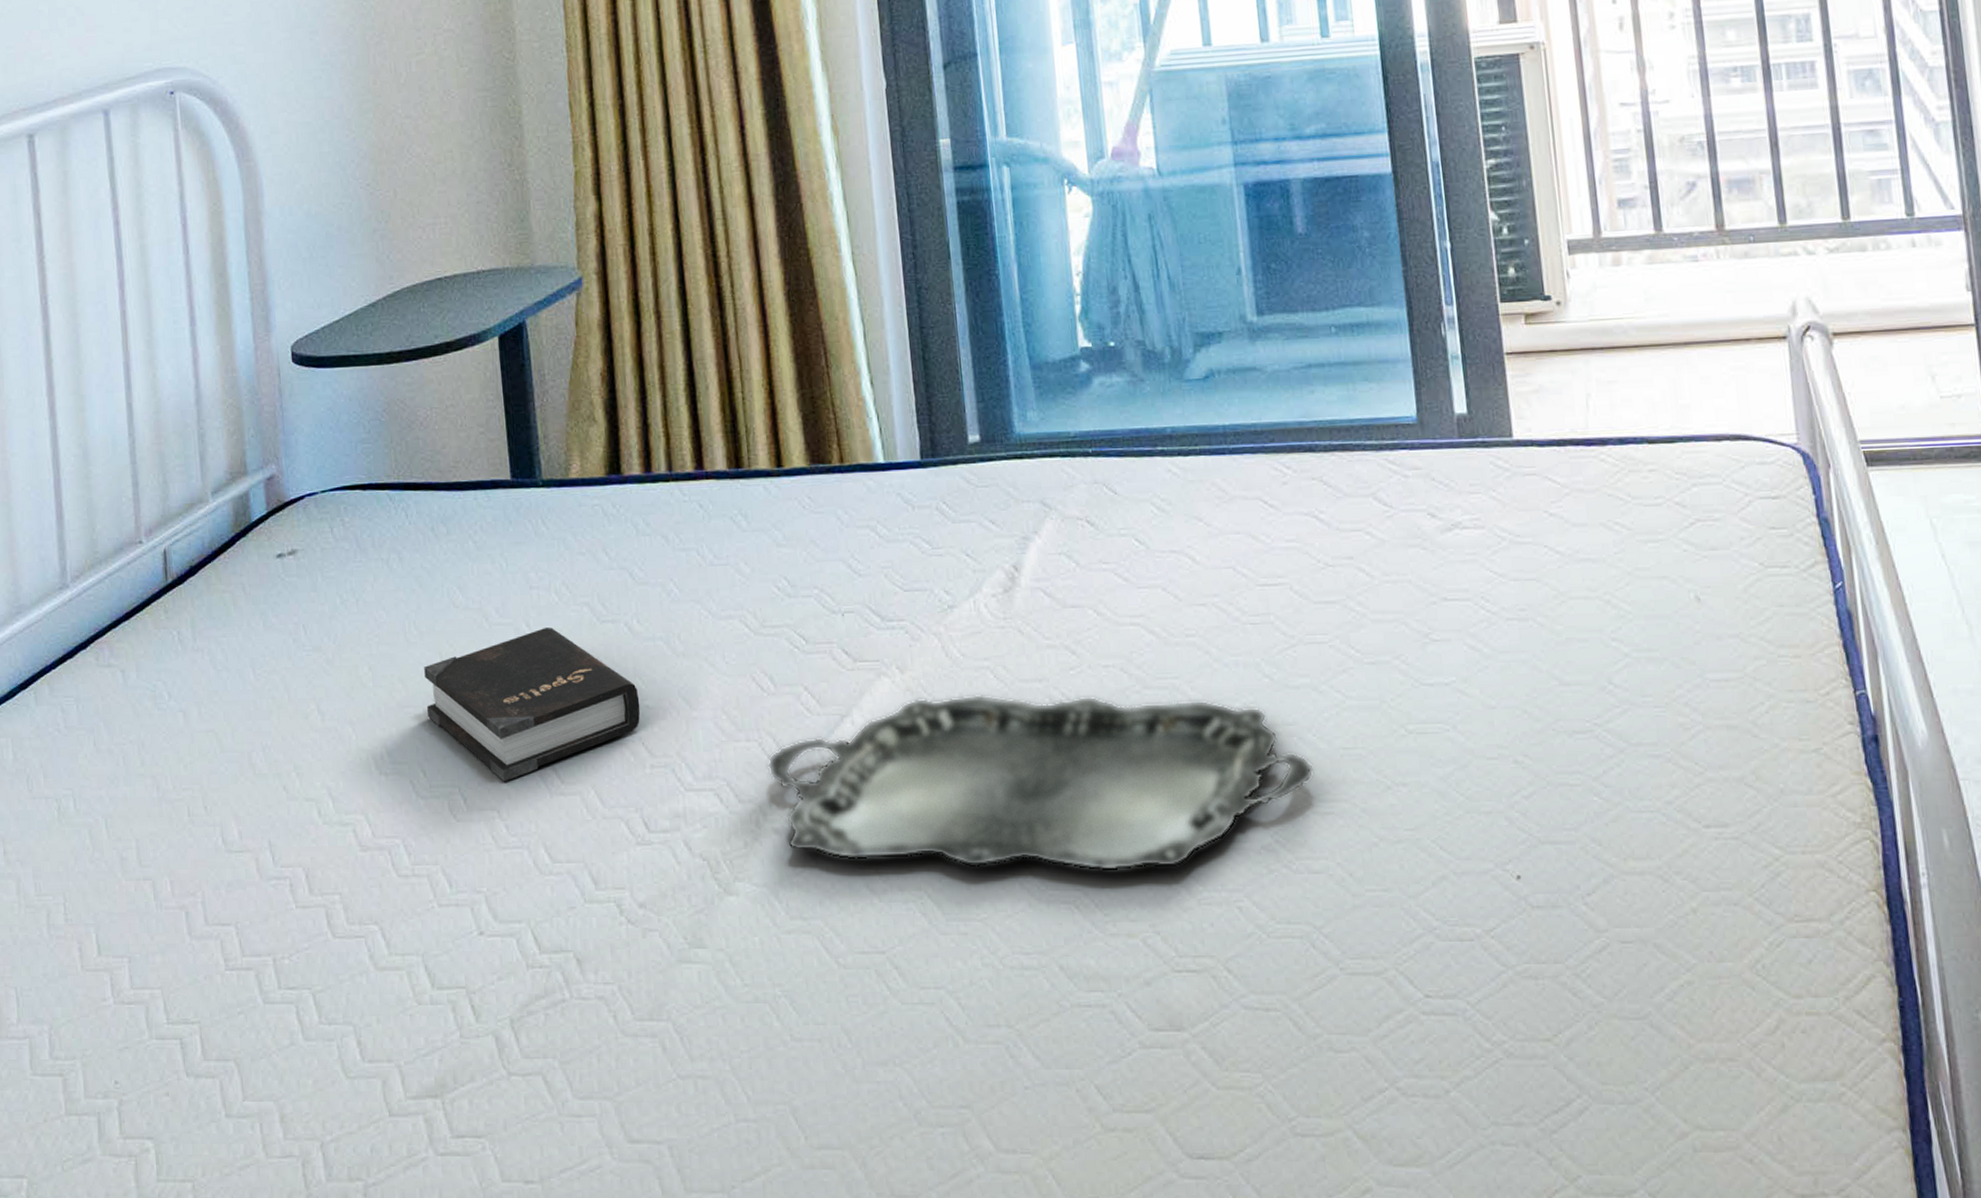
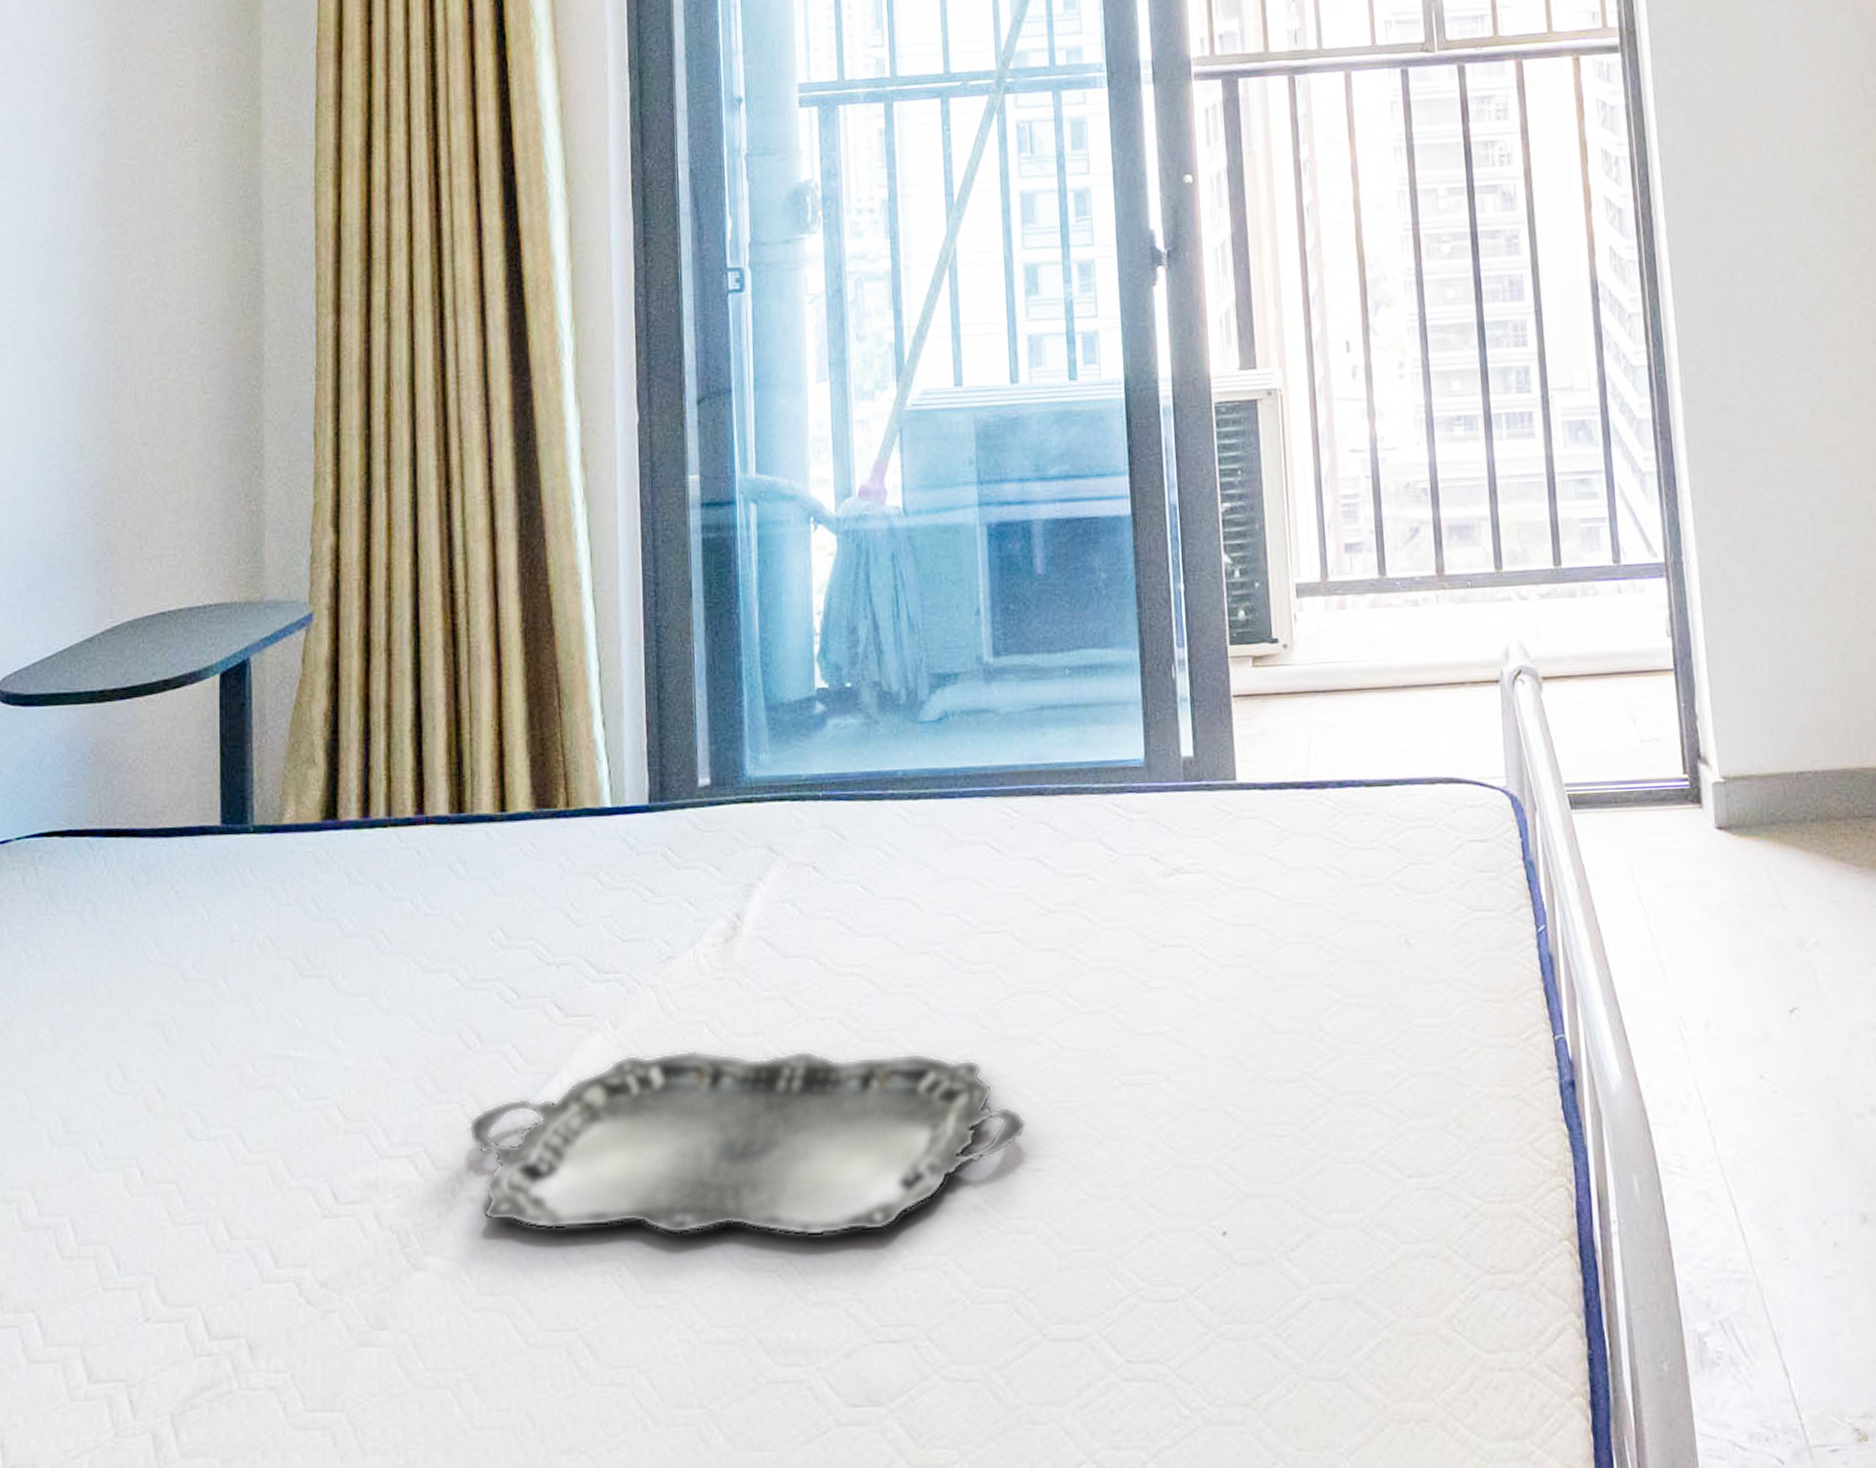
hardback book: present [424,628,641,782] -> none [110,984,338,1152]

